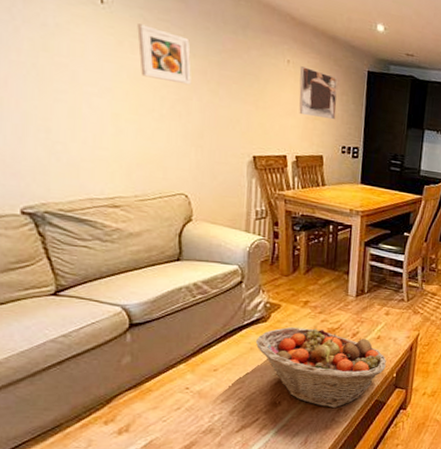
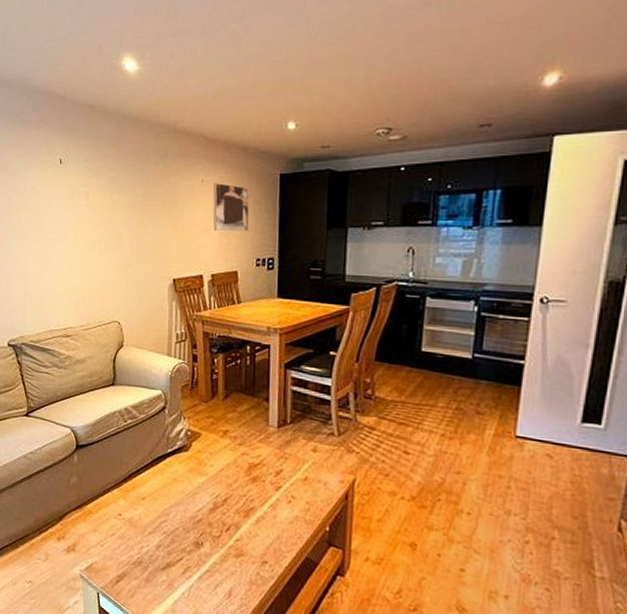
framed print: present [137,23,191,86] -> none [84,174,123,220]
fruit basket: present [255,327,386,408] -> none [178,459,316,560]

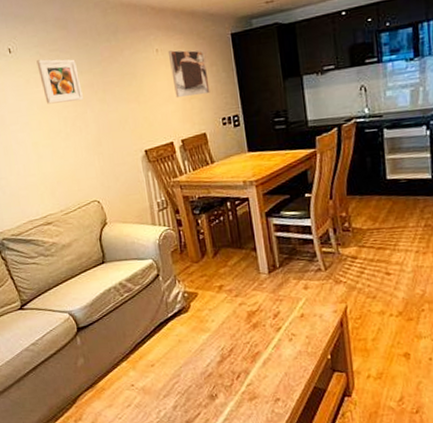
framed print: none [84,174,123,220] -> present [36,59,83,104]

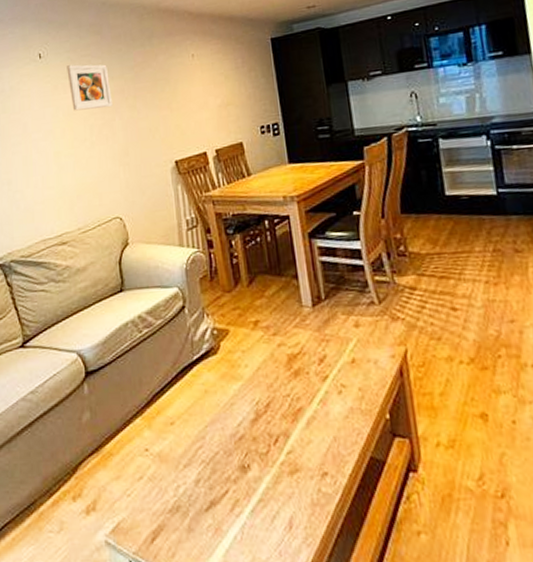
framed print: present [167,50,210,99] -> none [204,55,248,105]

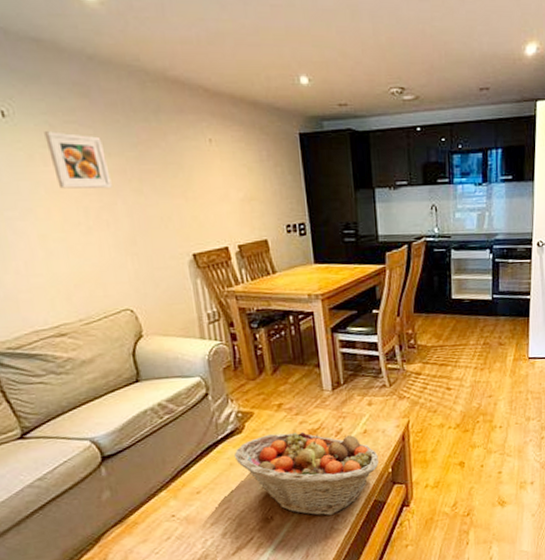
fruit basket: none [208,356,373,472] -> present [233,431,379,516]

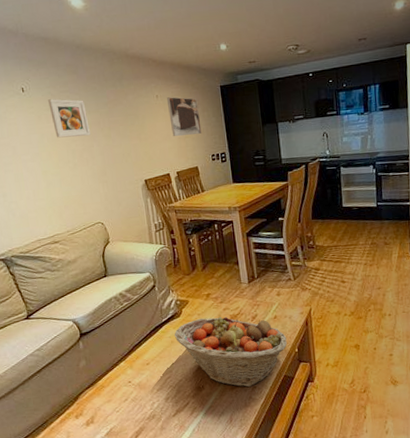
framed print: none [223,143,274,198] -> present [166,97,202,137]

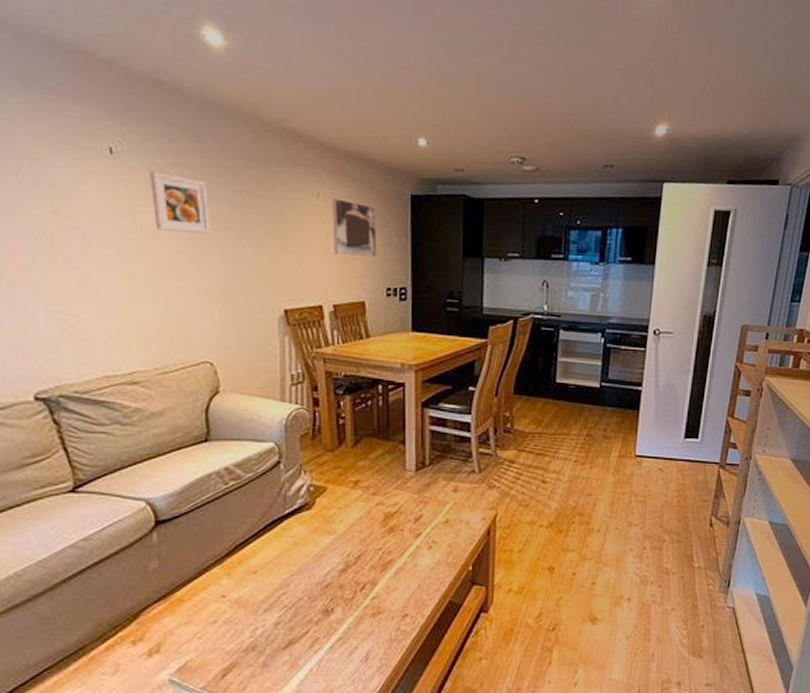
fruit basket: present [174,316,287,387] -> none [299,514,459,614]

